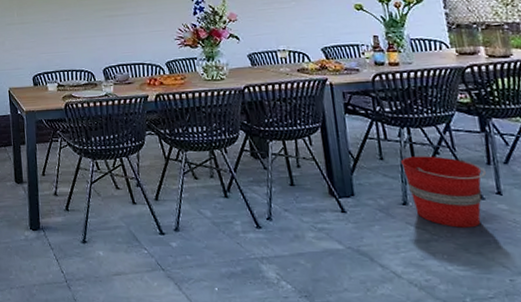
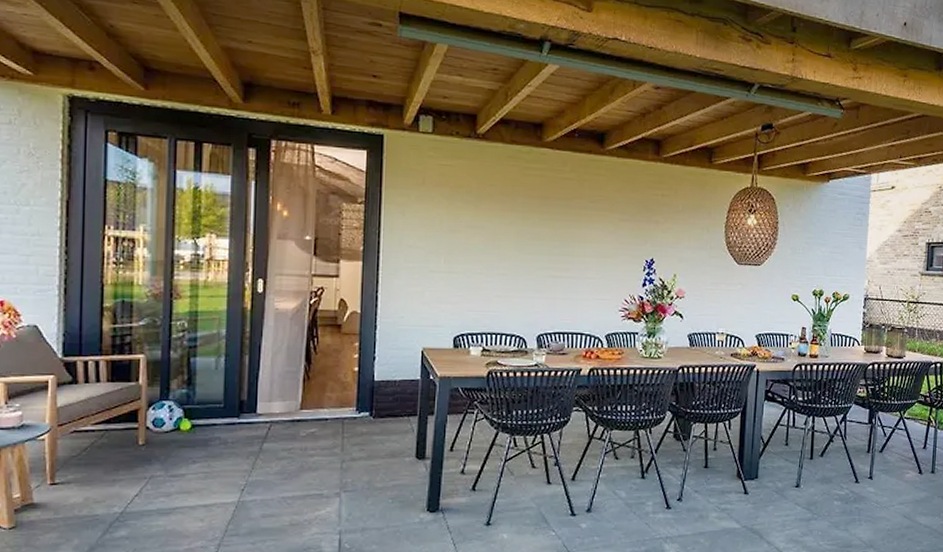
bucket: present [400,156,486,228] -> none [801,443,864,508]

